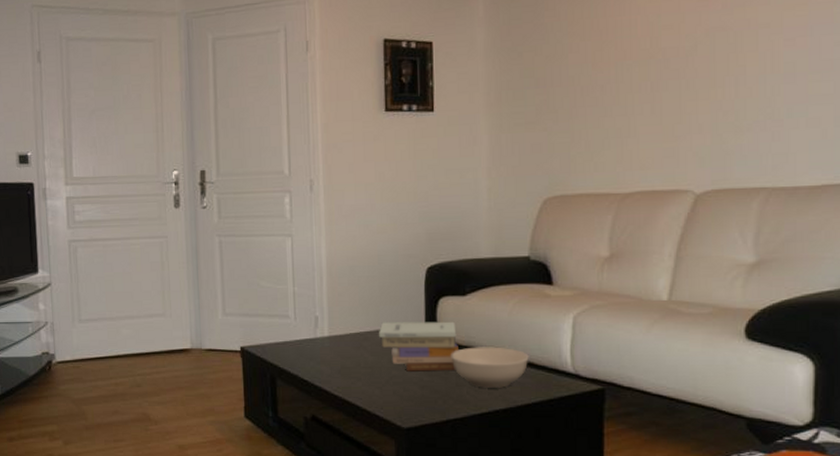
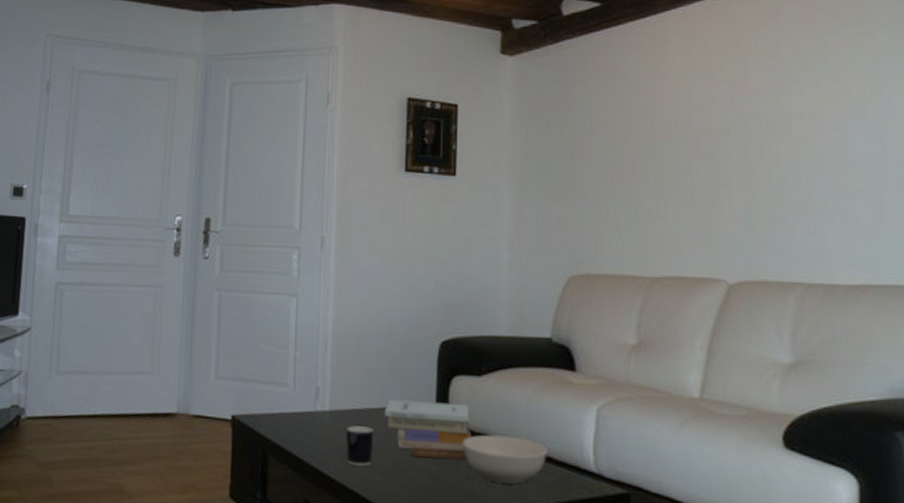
mug: none [344,348,371,383] -> present [345,426,375,467]

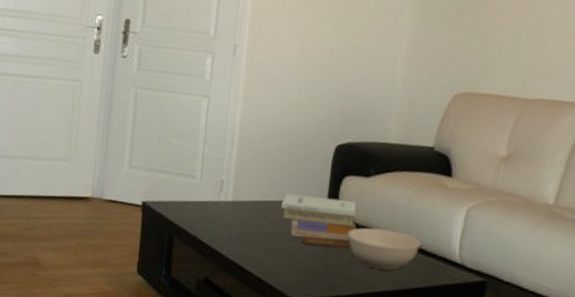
mug: present [345,426,375,467] -> none [244,215,271,251]

